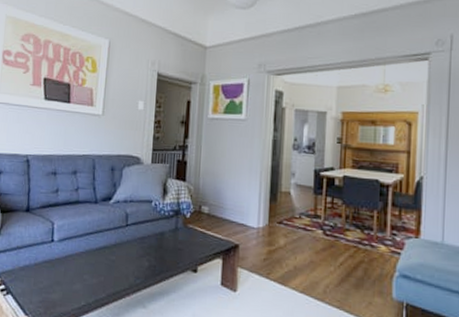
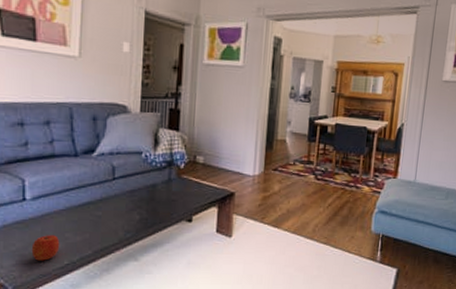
apple: none [55,274,79,300] -> present [31,234,60,261]

